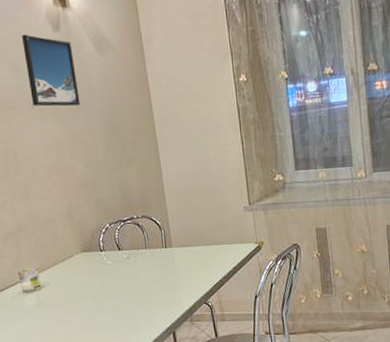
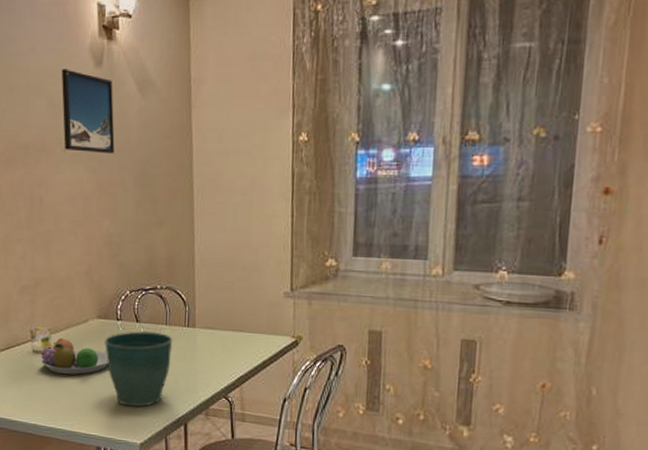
fruit bowl: none [30,275,97,308] -> present [40,338,108,375]
flower pot: none [91,255,154,326] -> present [105,331,173,407]

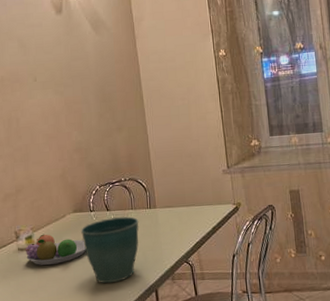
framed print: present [61,69,115,154] -> none [28,17,77,80]

